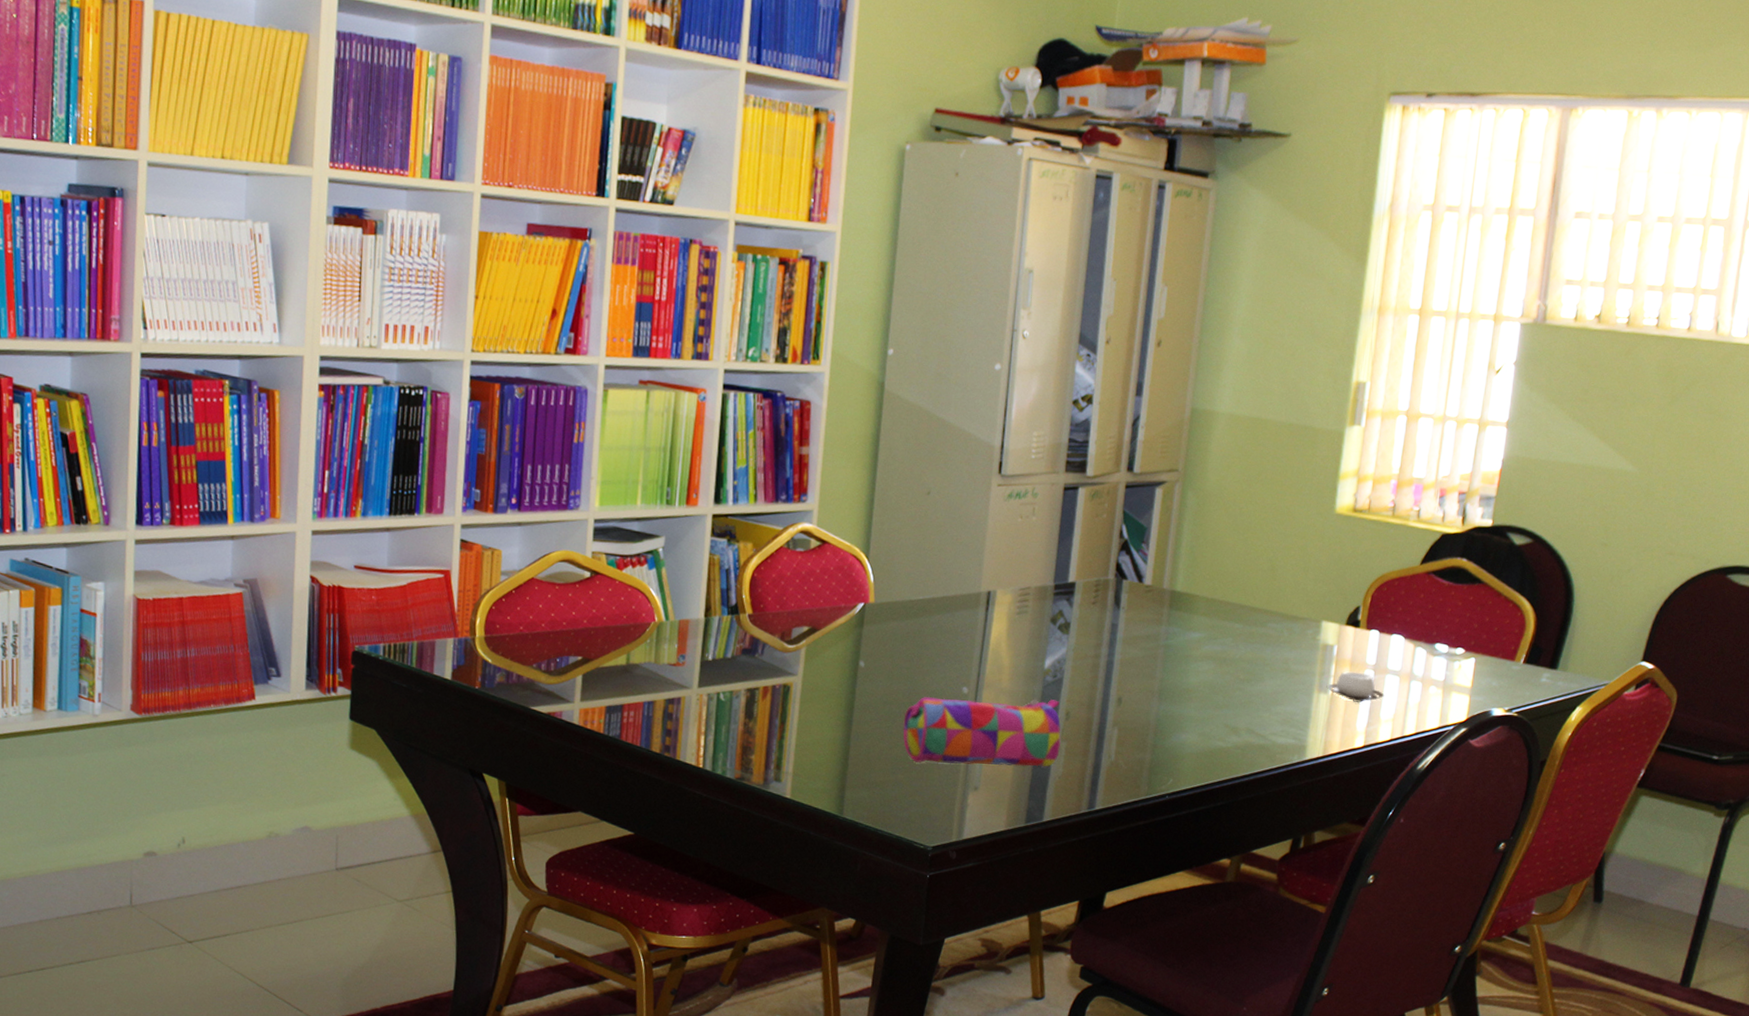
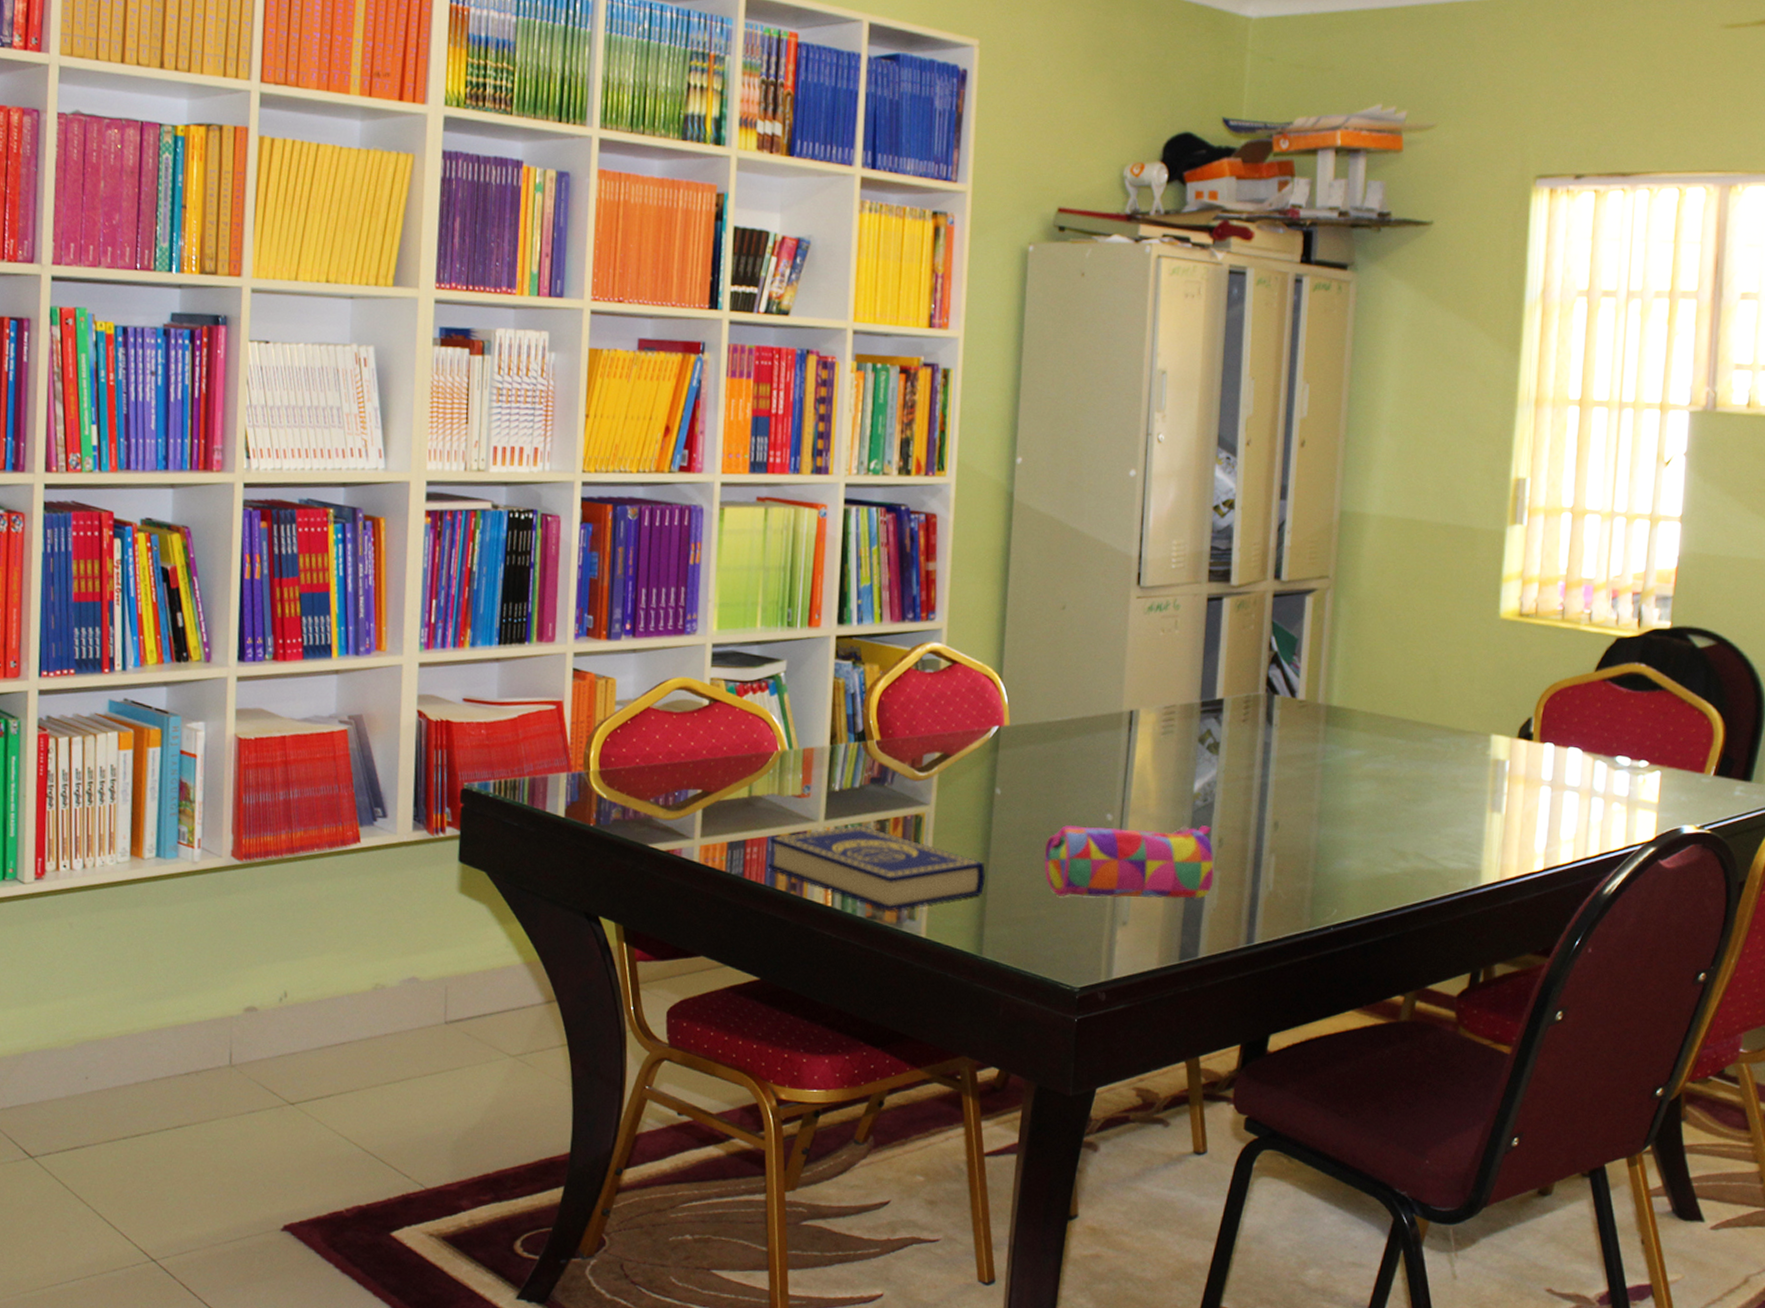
book: none [644,693,848,774] -> present [769,825,986,912]
cup: present [1326,671,1385,704] -> none [1499,788,1564,823]

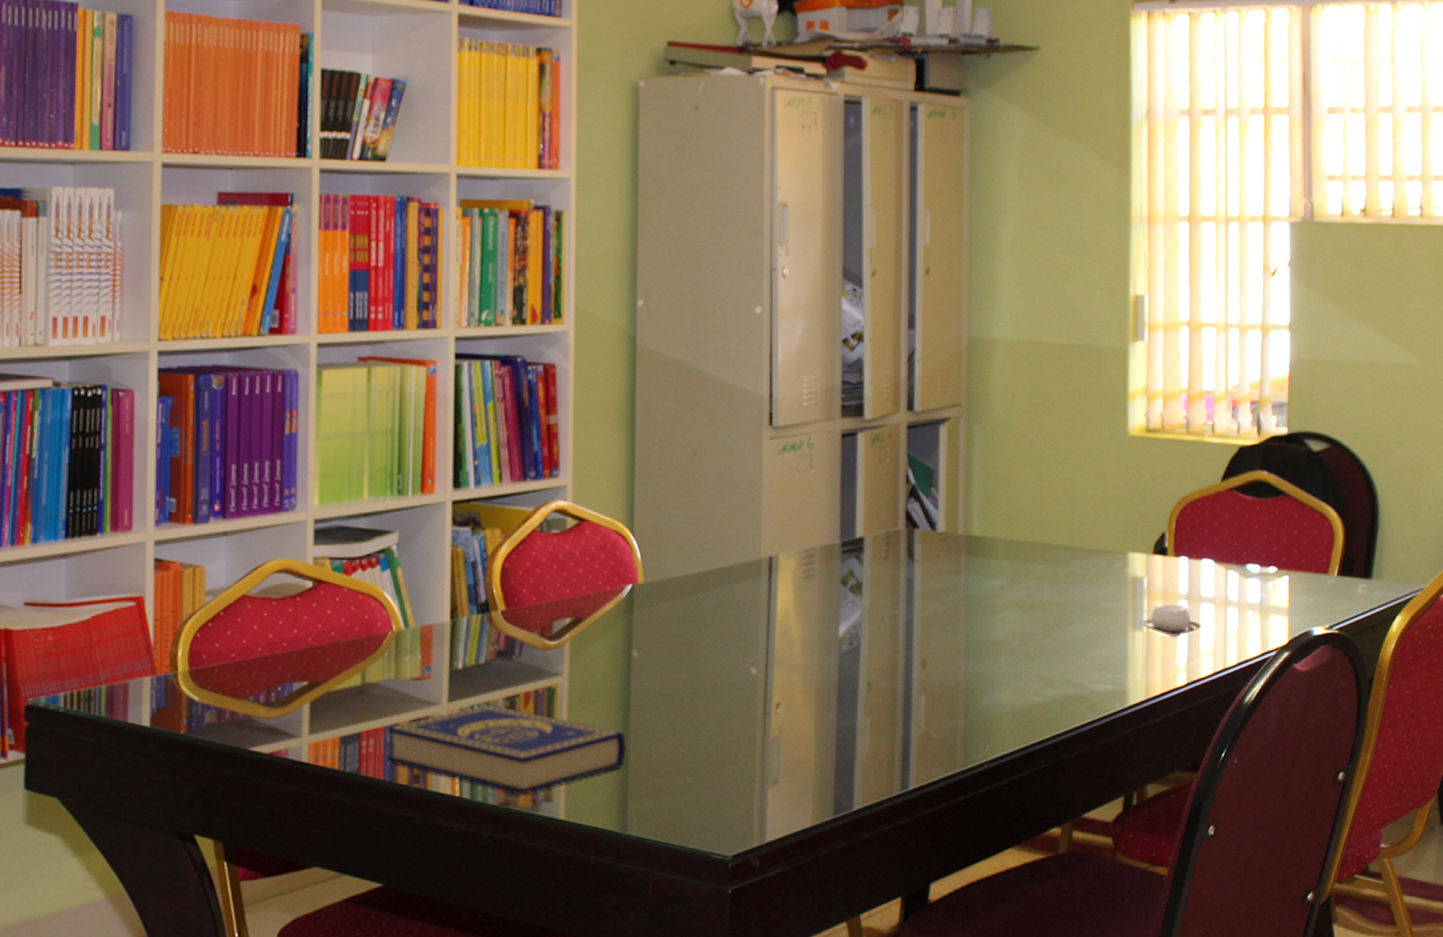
pencil case: present [1044,824,1215,899] -> none [687,670,866,760]
cup: none [1499,788,1564,823] -> present [1140,604,1202,638]

